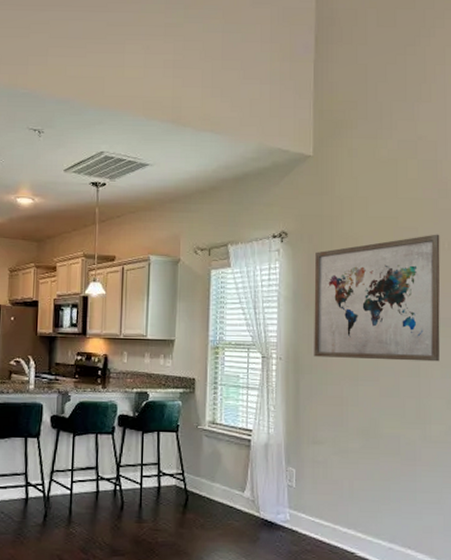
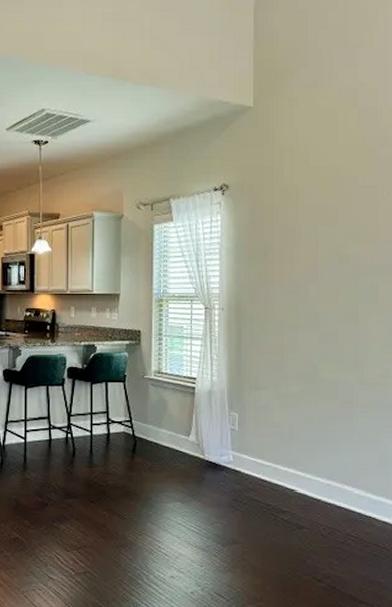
wall art: present [314,234,440,362] -> none [255,182,379,308]

